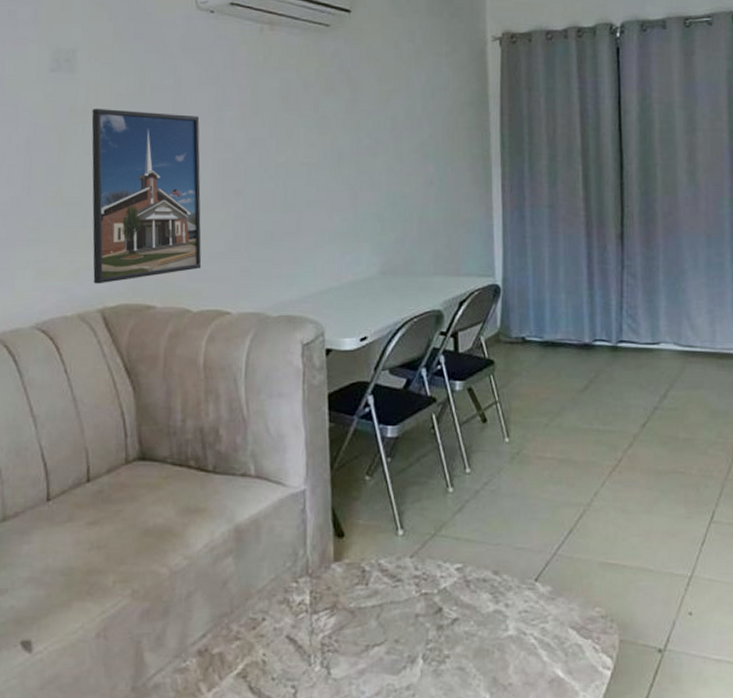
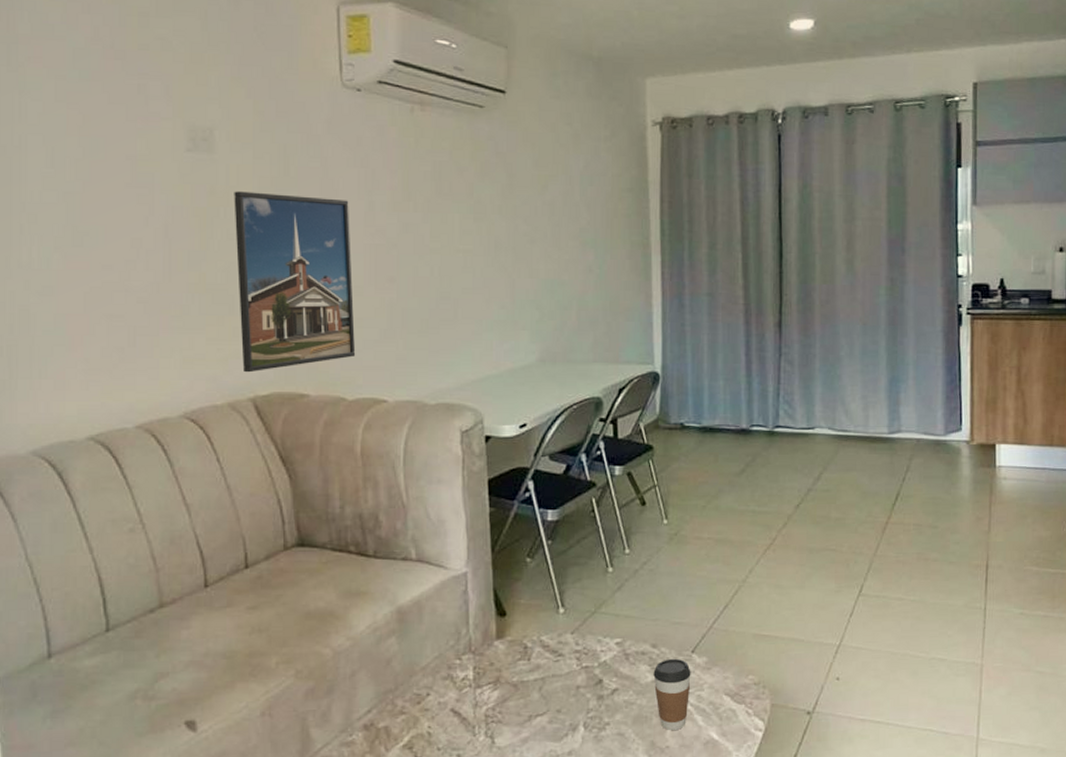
coffee cup: none [495,587,535,665] -> present [653,658,691,730]

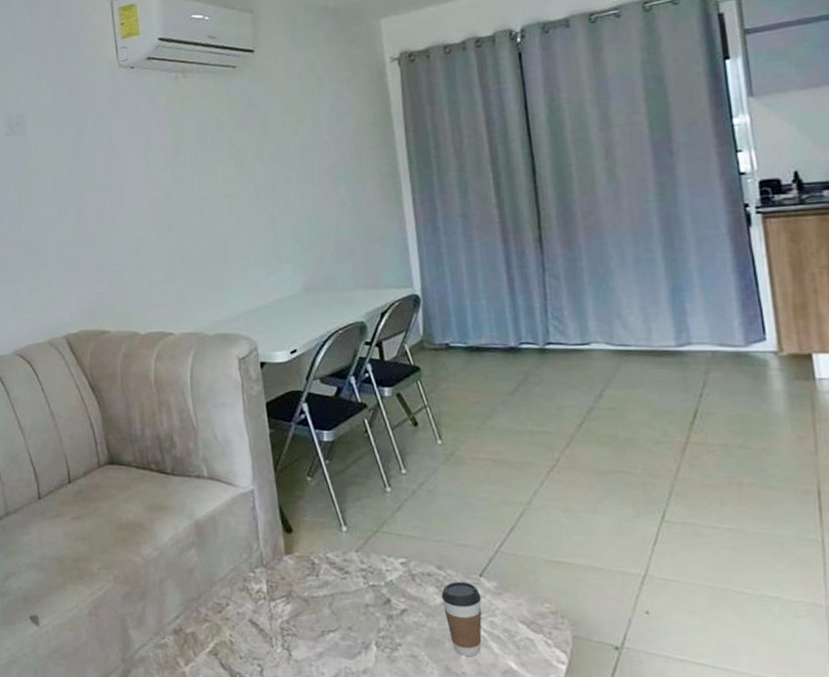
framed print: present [234,191,356,373] -> none [42,161,145,315]

